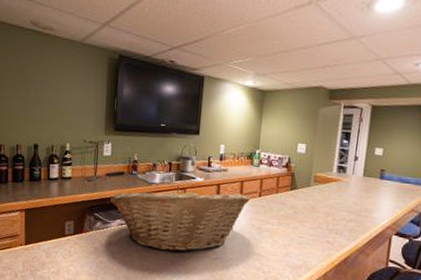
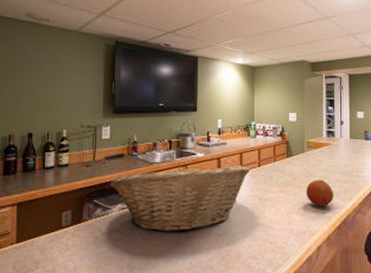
fruit: none [306,215,337,244] -> present [306,179,333,207]

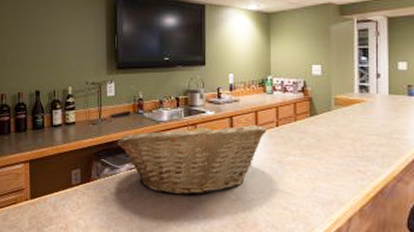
fruit: present [306,179,333,207] -> none [333,141,367,174]

